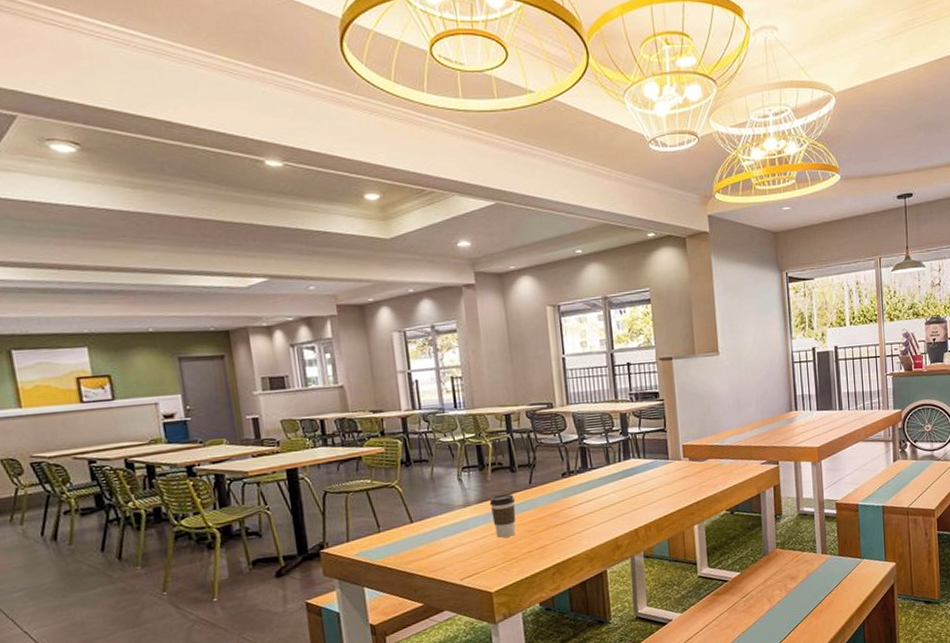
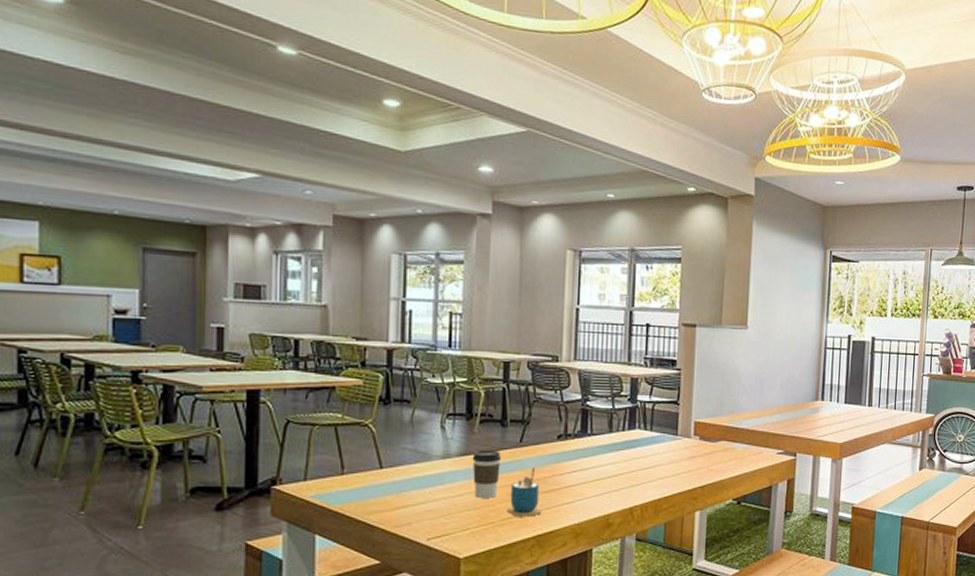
cup: none [526,505,558,550] -> present [506,468,542,517]

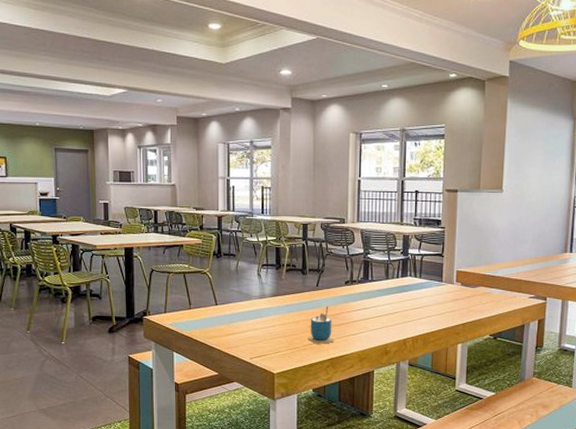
coffee cup: present [472,449,502,498] -> none [281,292,303,329]

